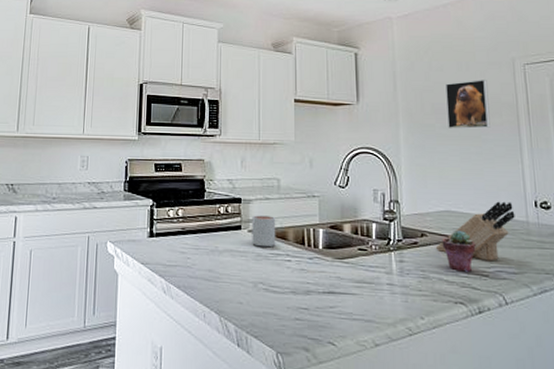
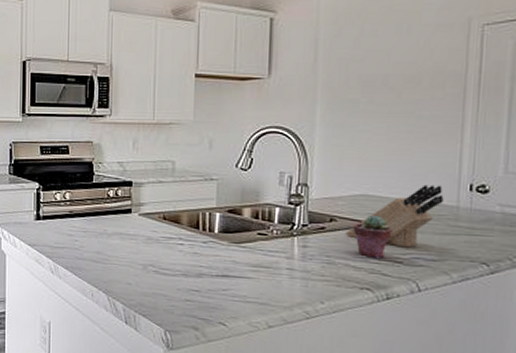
mug: present [252,215,276,248] -> none [142,198,169,231]
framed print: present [446,80,491,130] -> none [376,45,432,105]

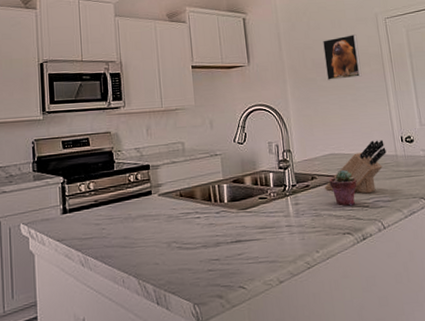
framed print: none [376,45,432,105] -> present [323,34,362,81]

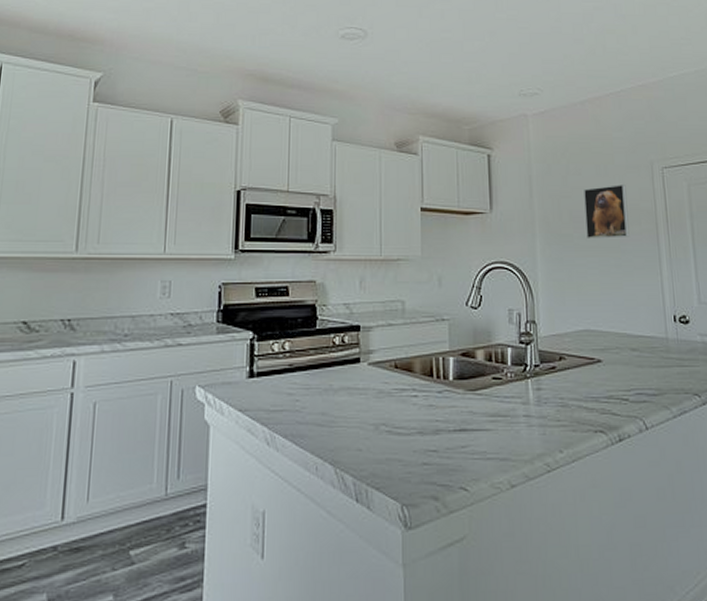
knife block: present [324,140,387,194] -> none [574,317,655,383]
potted succulent: present [329,169,358,206] -> none [581,350,616,397]

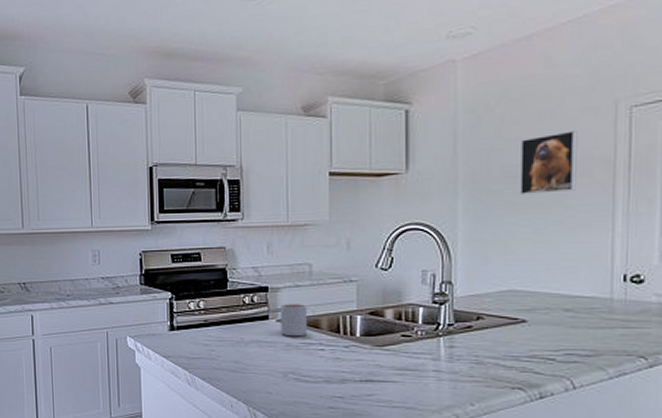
mug: none [373,345,401,382] -> present [281,304,308,337]

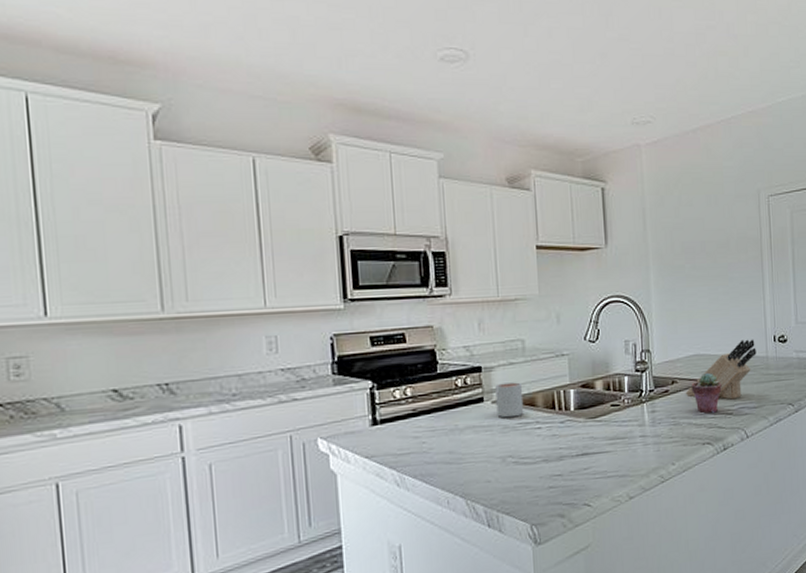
knife block: none [493,277,596,344] -> present [685,339,757,400]
potted succulent: none [502,310,543,356] -> present [691,372,722,414]
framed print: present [520,131,578,196] -> none [695,214,737,270]

